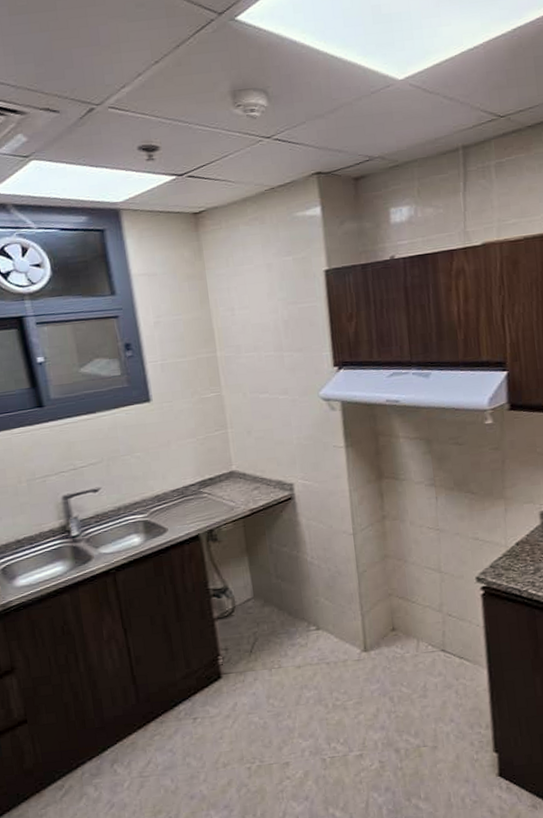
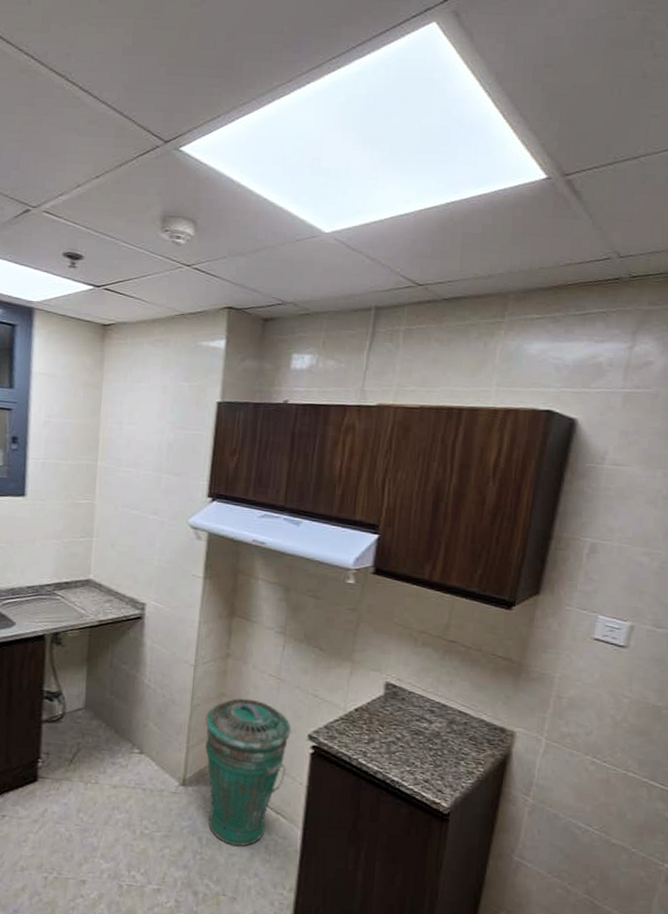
trash can: none [374,554,461,699] -> present [205,698,292,846]

